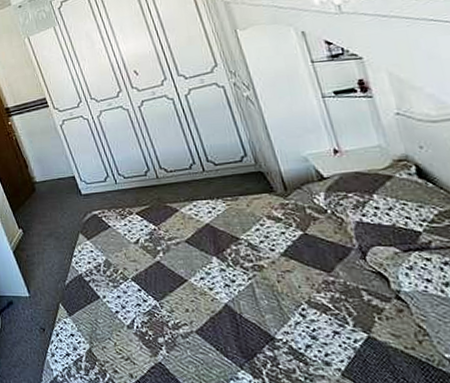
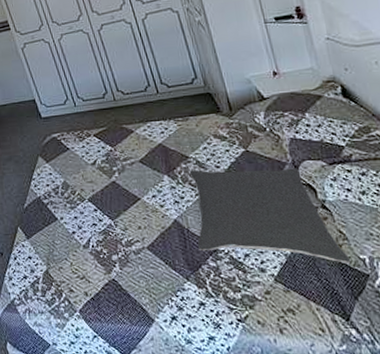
pillow: none [240,252,433,362] -> present [189,168,350,263]

